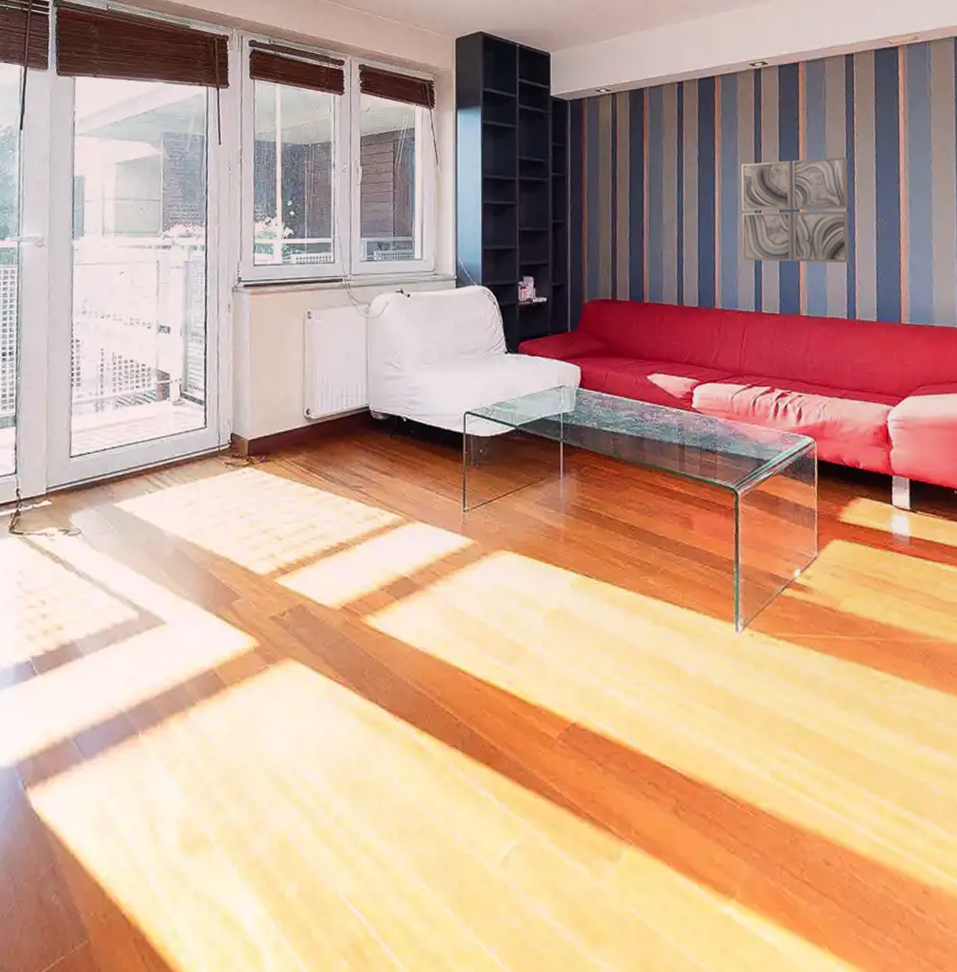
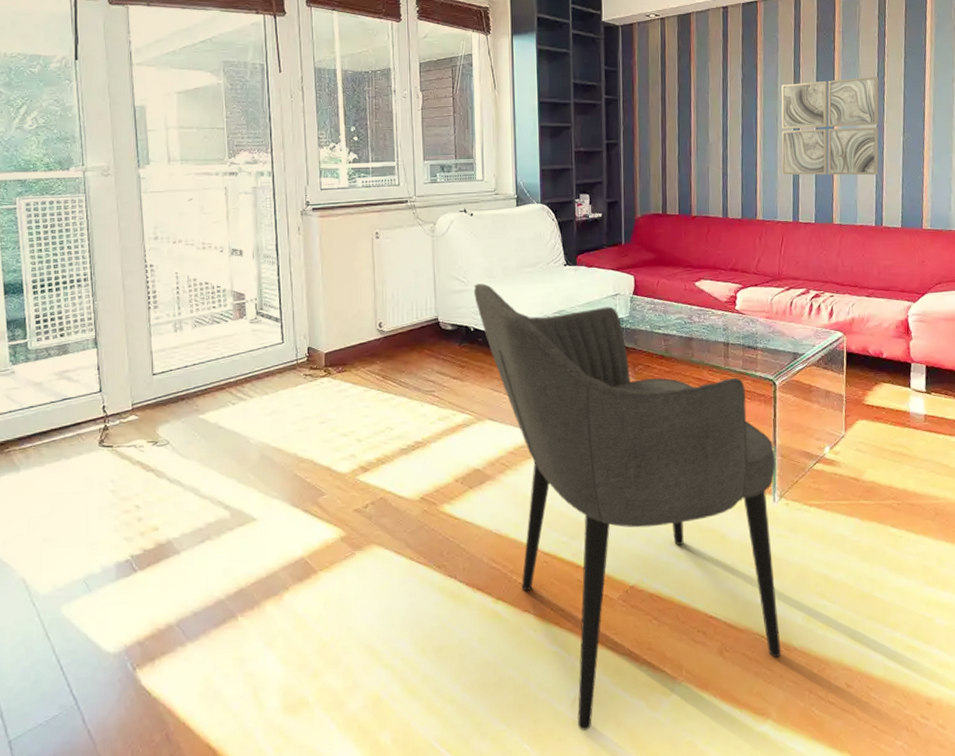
armchair: none [408,370,747,897] -> present [474,283,782,731]

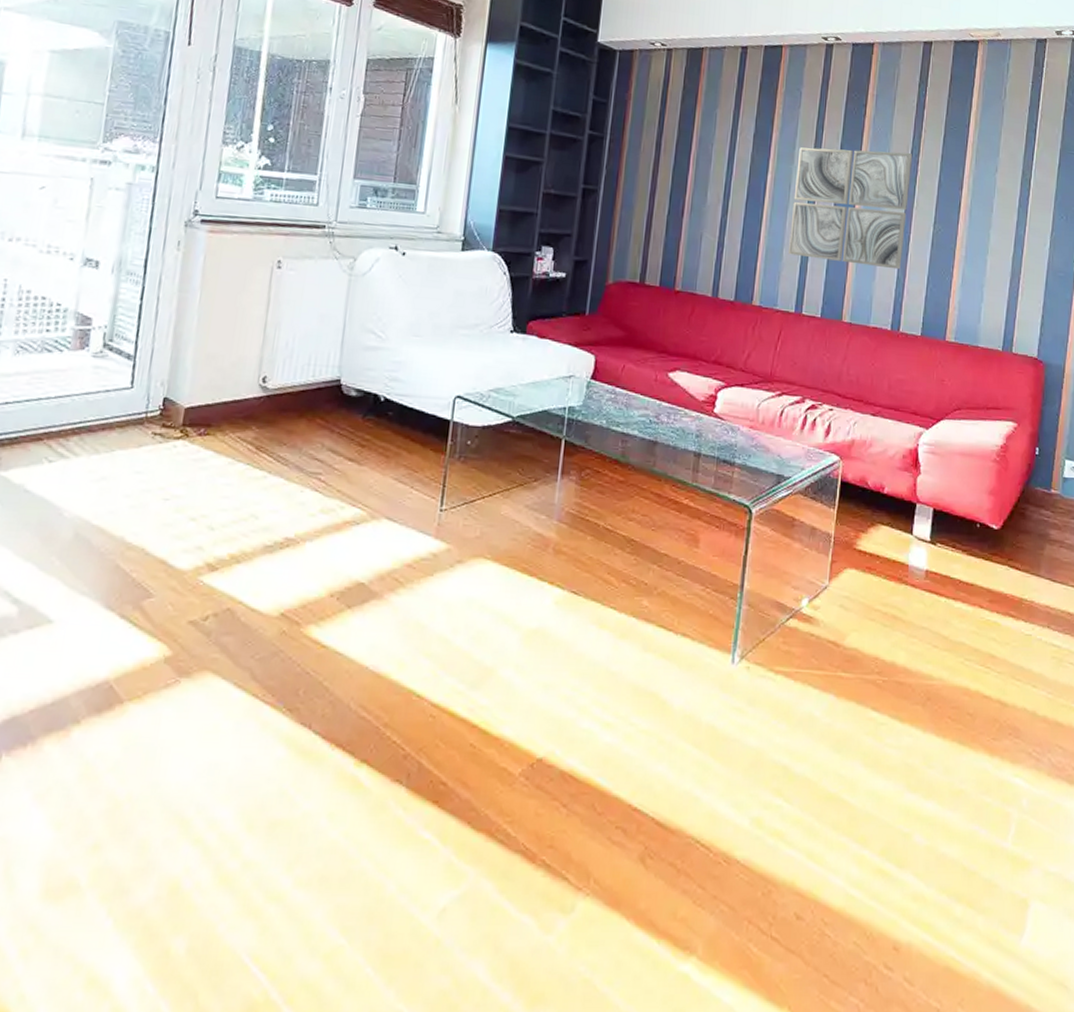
armchair: present [474,283,782,731] -> none [391,341,741,954]

